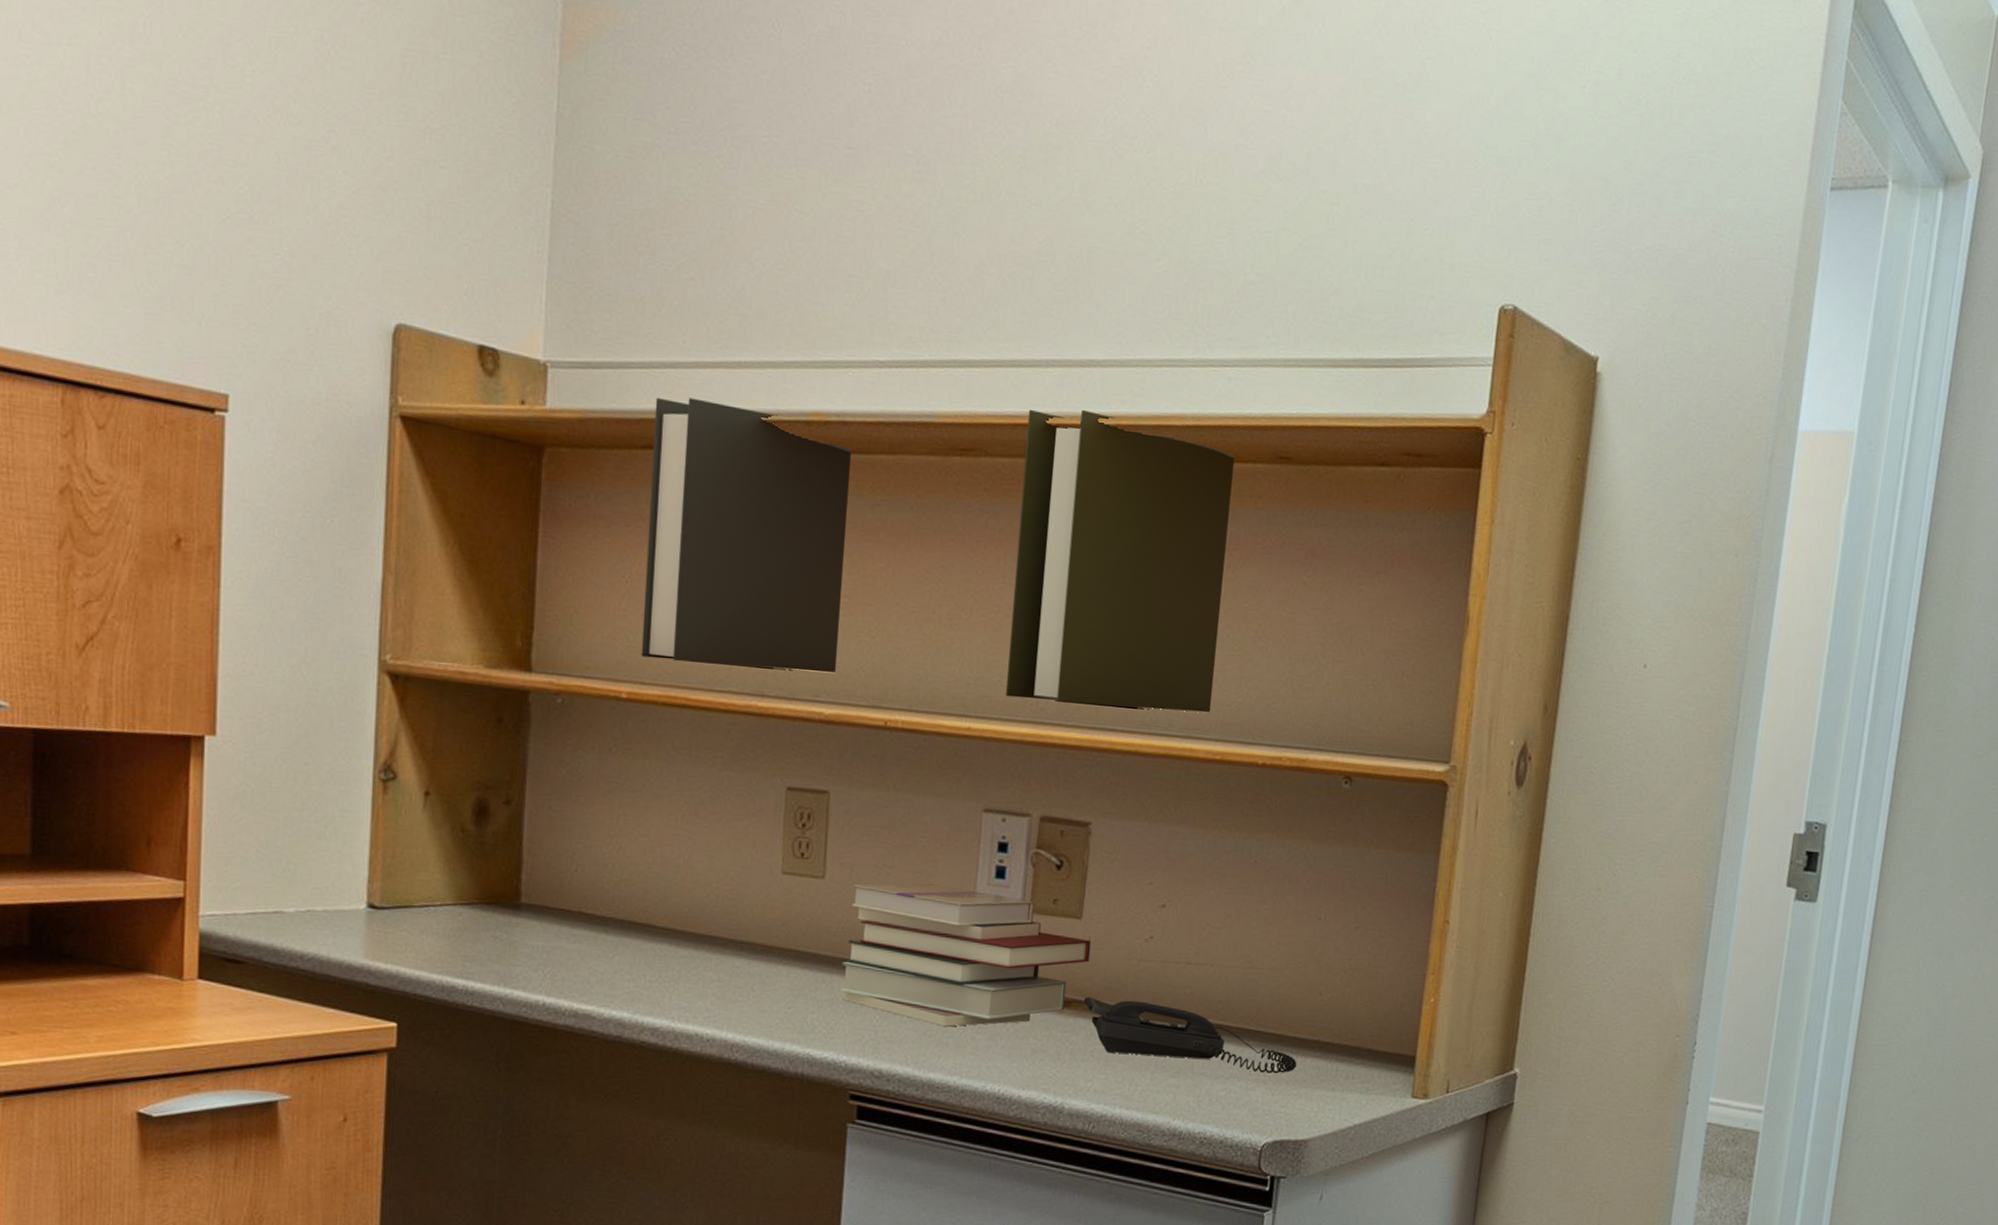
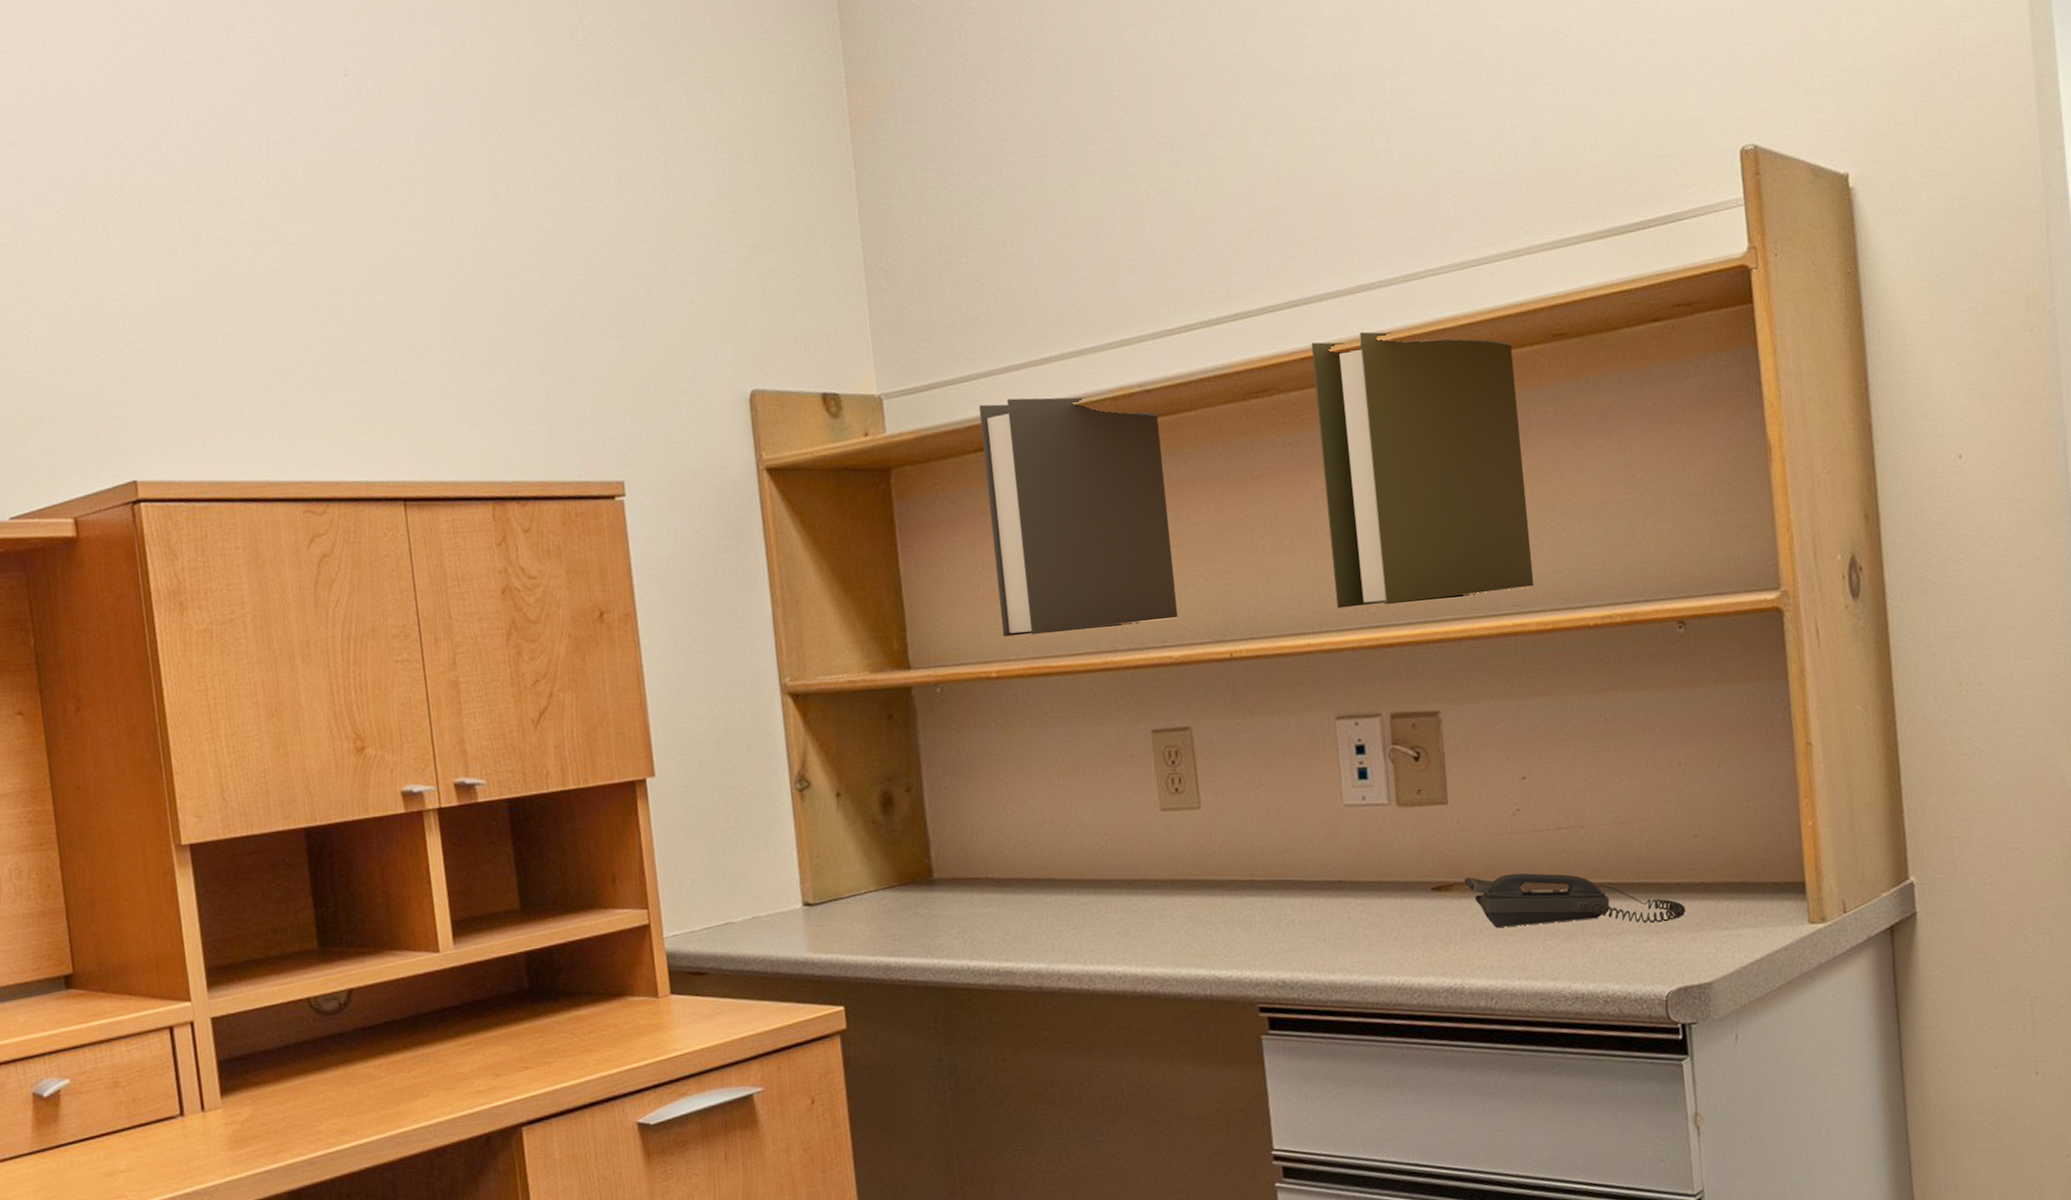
books: present [840,883,1092,1027] -> none [1228,795,1463,929]

